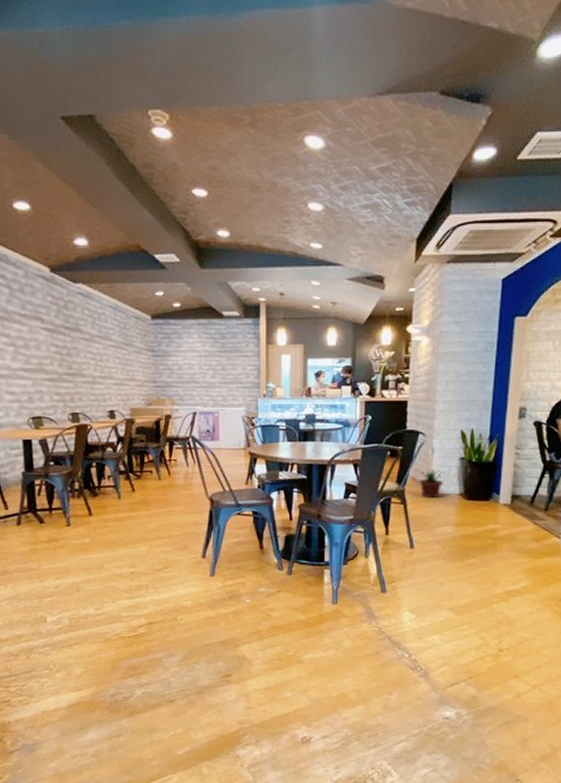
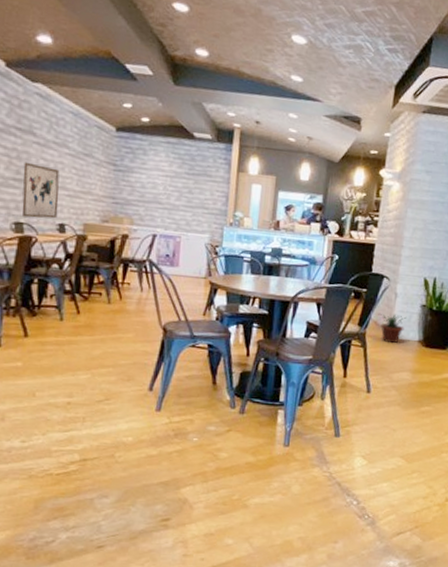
wall art: none [74,357,107,408] -> present [22,162,60,219]

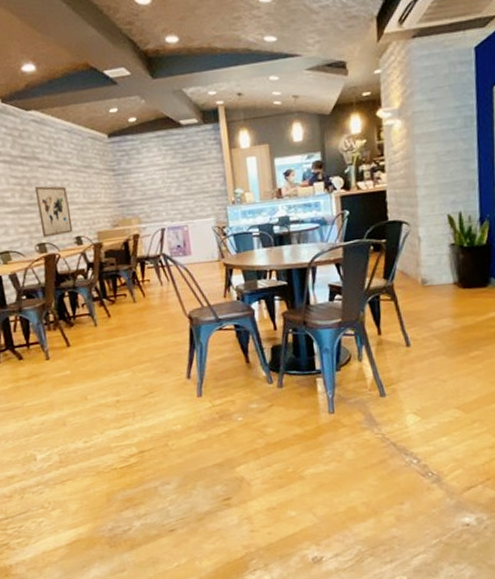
potted plant: present [378,313,407,344] -> none [403,259,436,291]

